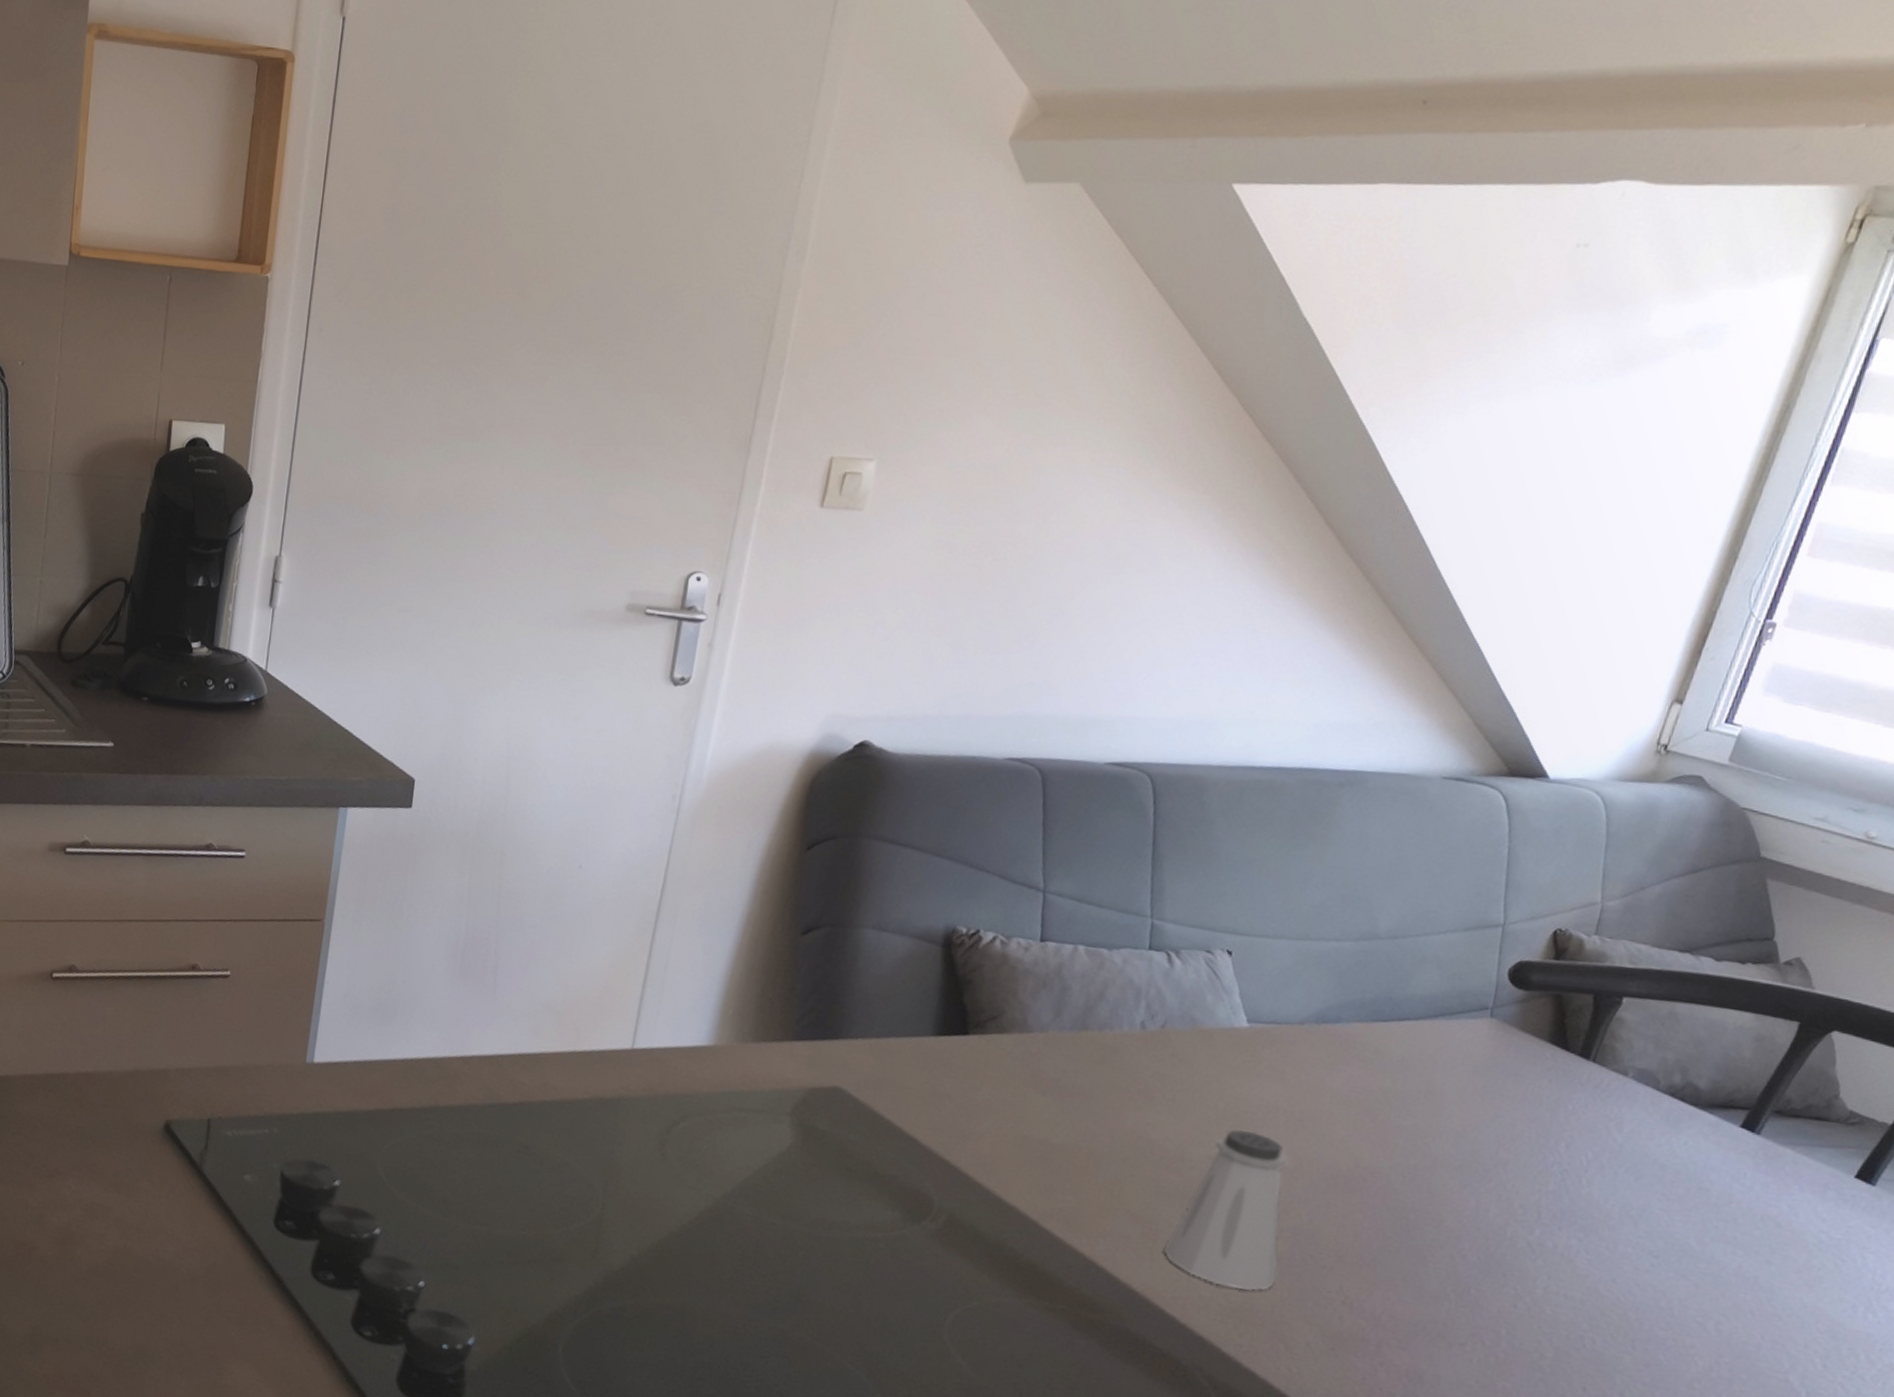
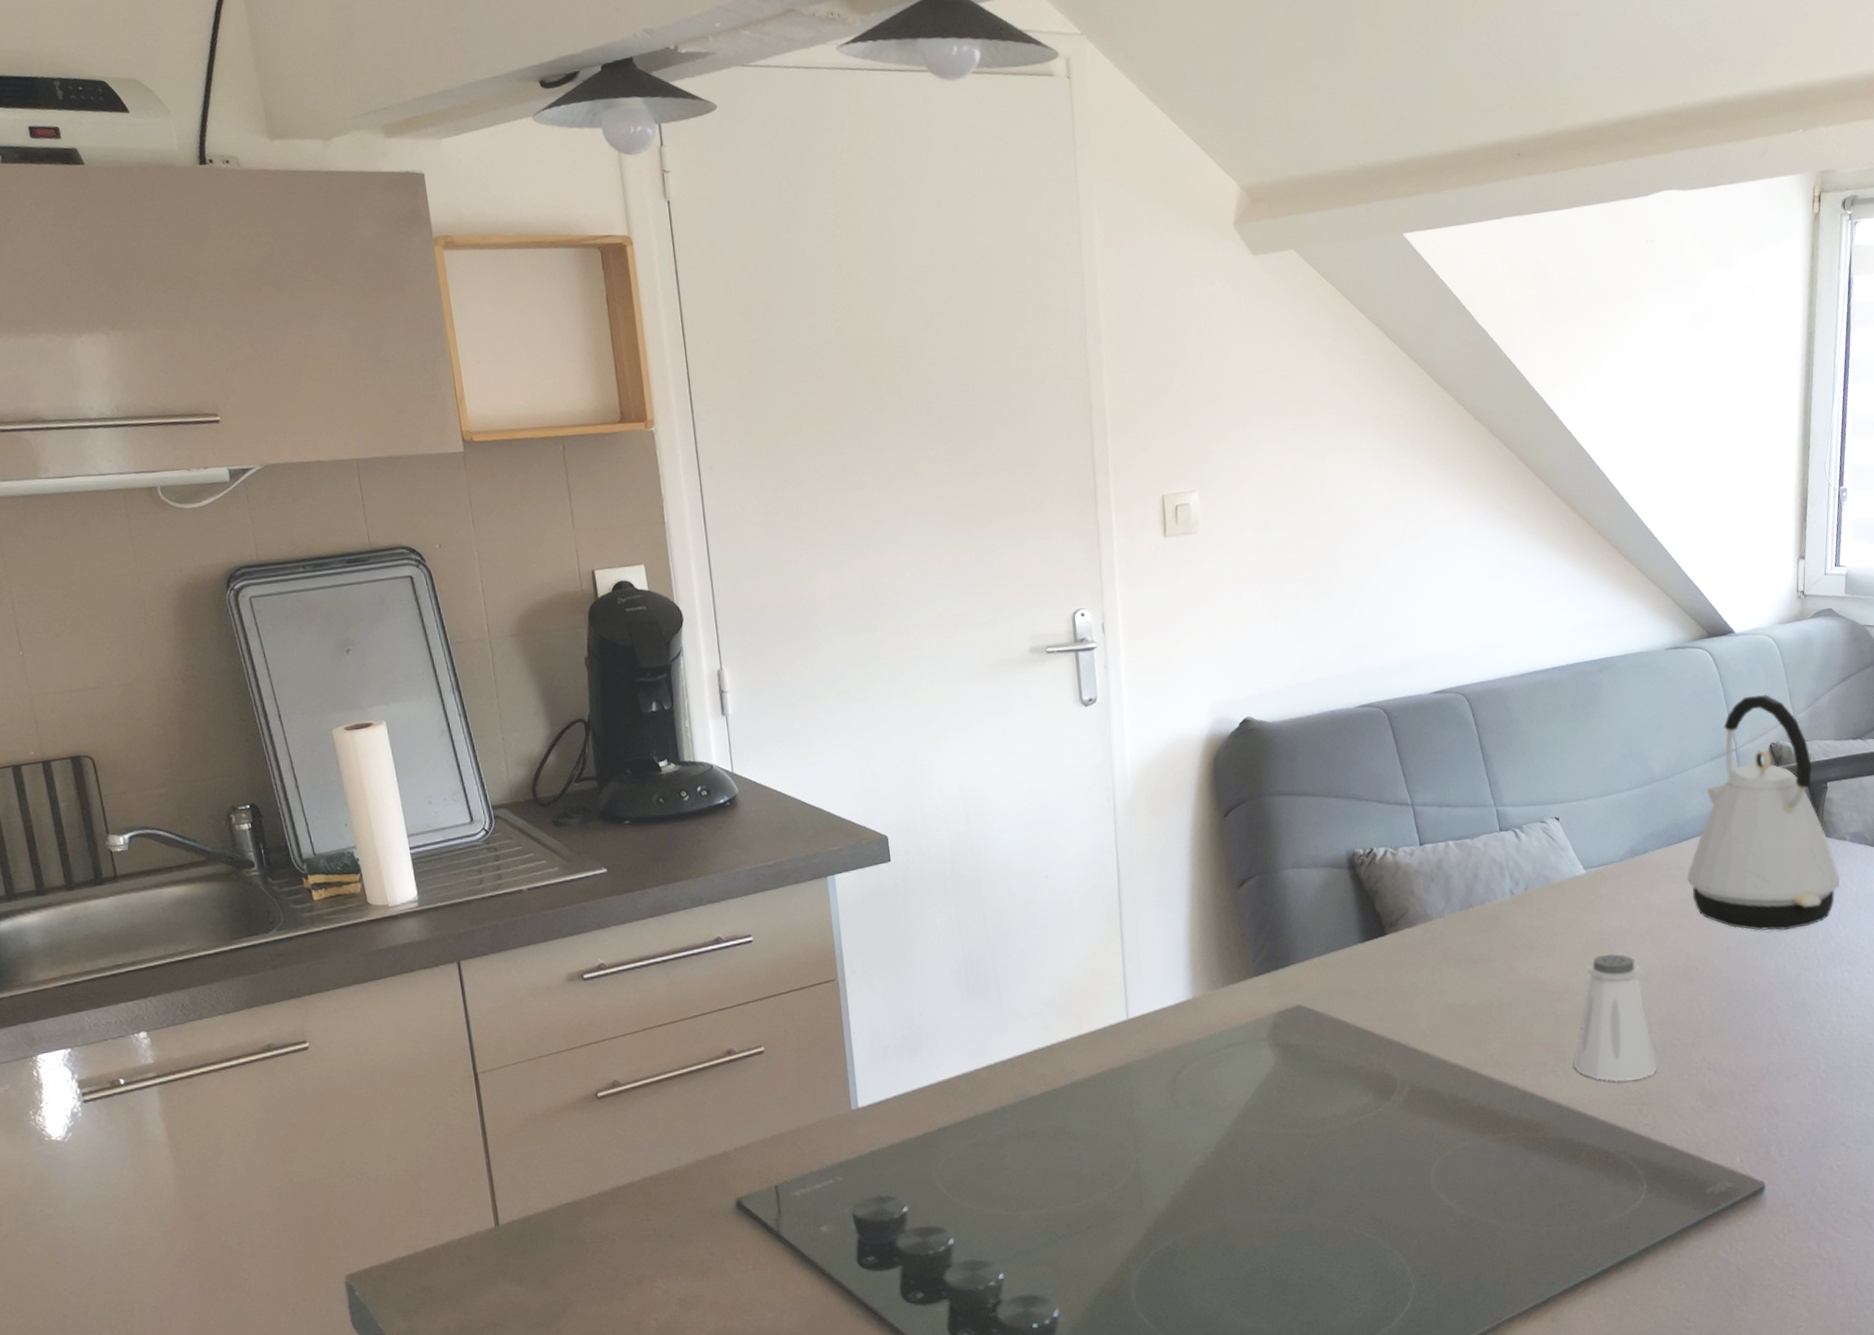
kettle: none [1383,861,1611,1169] -> present [1686,694,1841,931]

